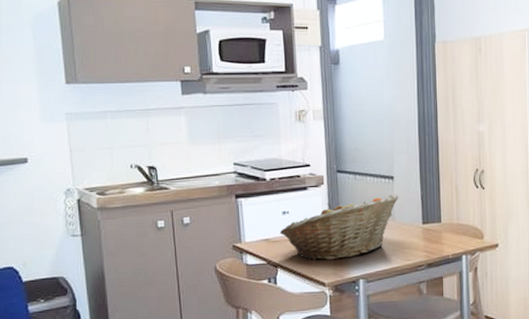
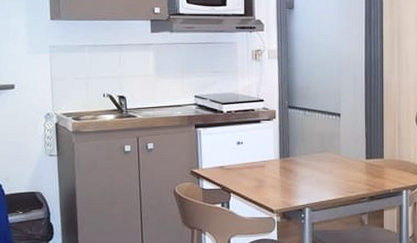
fruit basket: present [279,194,399,261] -> none [233,130,345,188]

